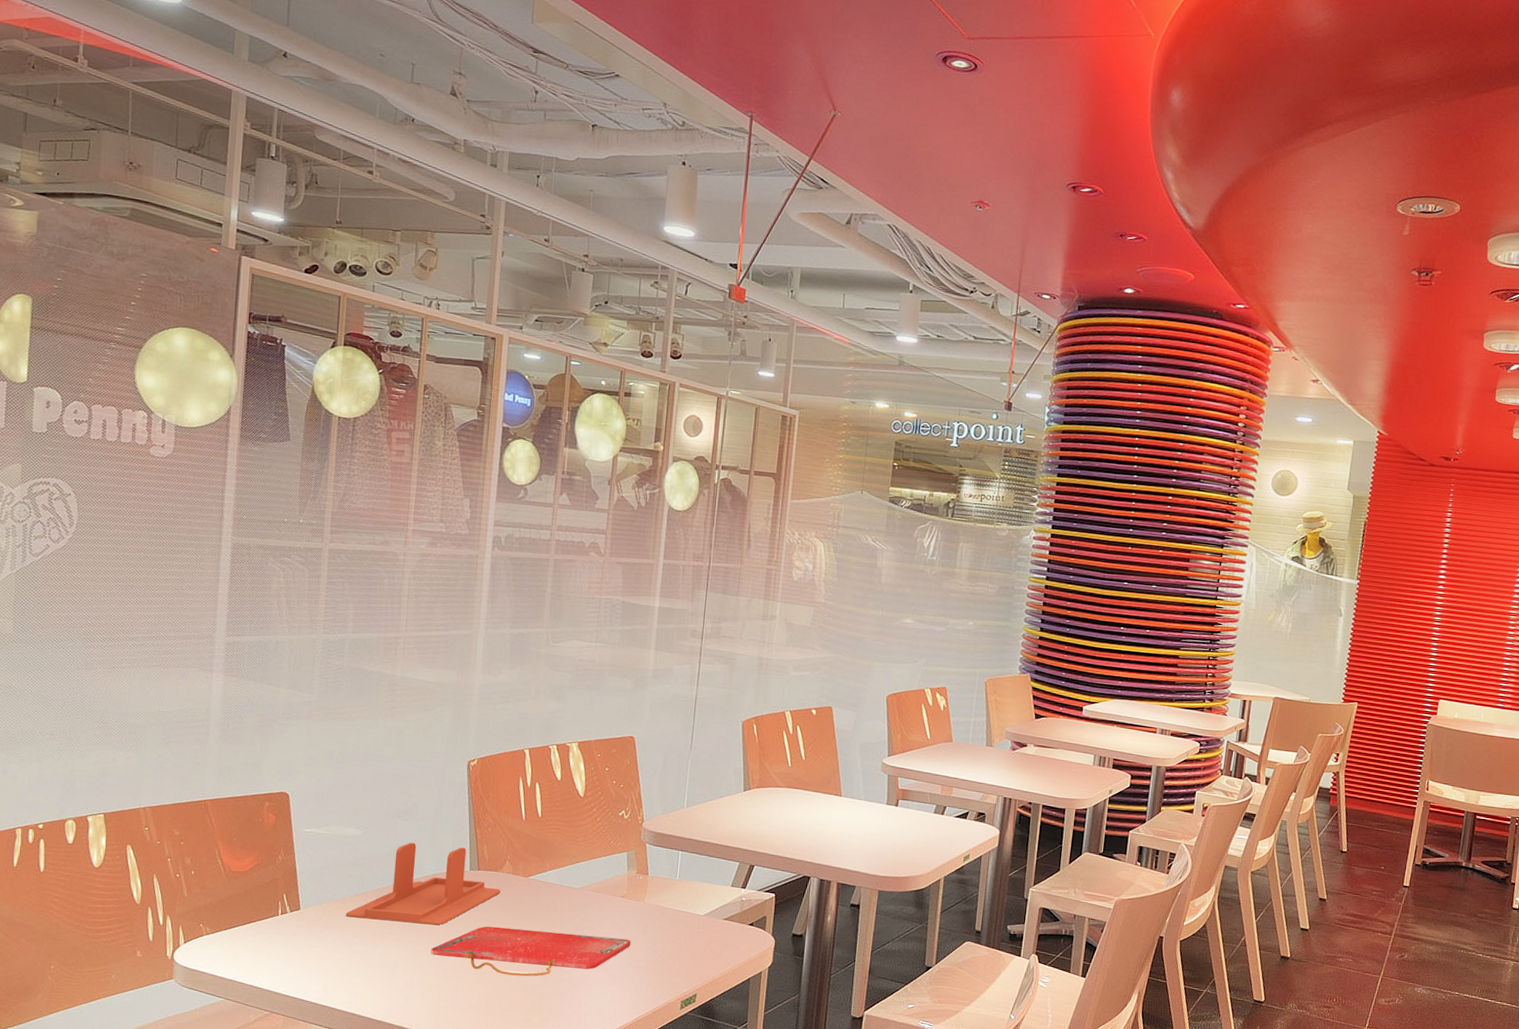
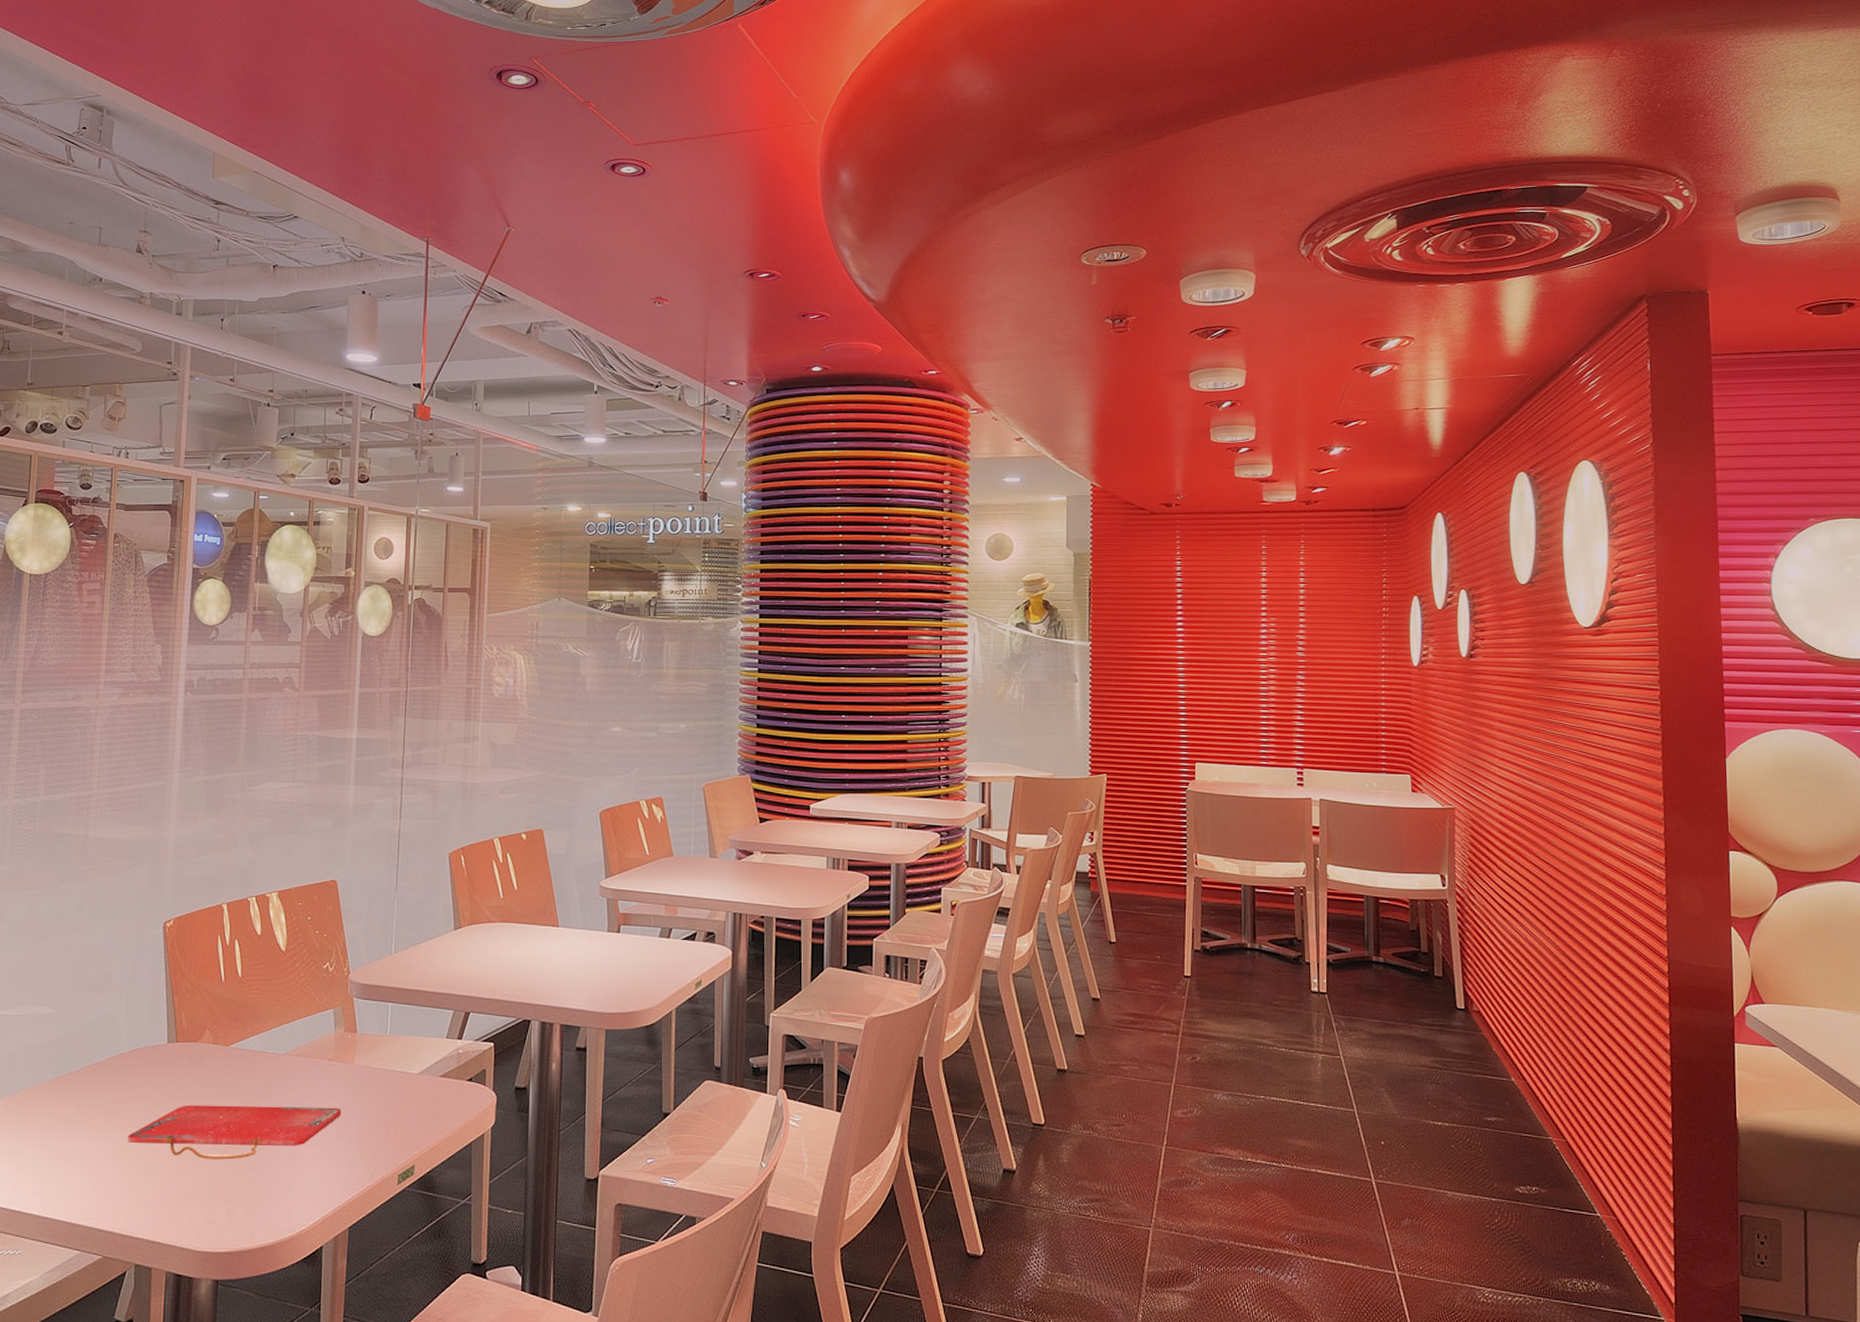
napkin holder: present [346,842,501,925] -> none [38,1017,201,1109]

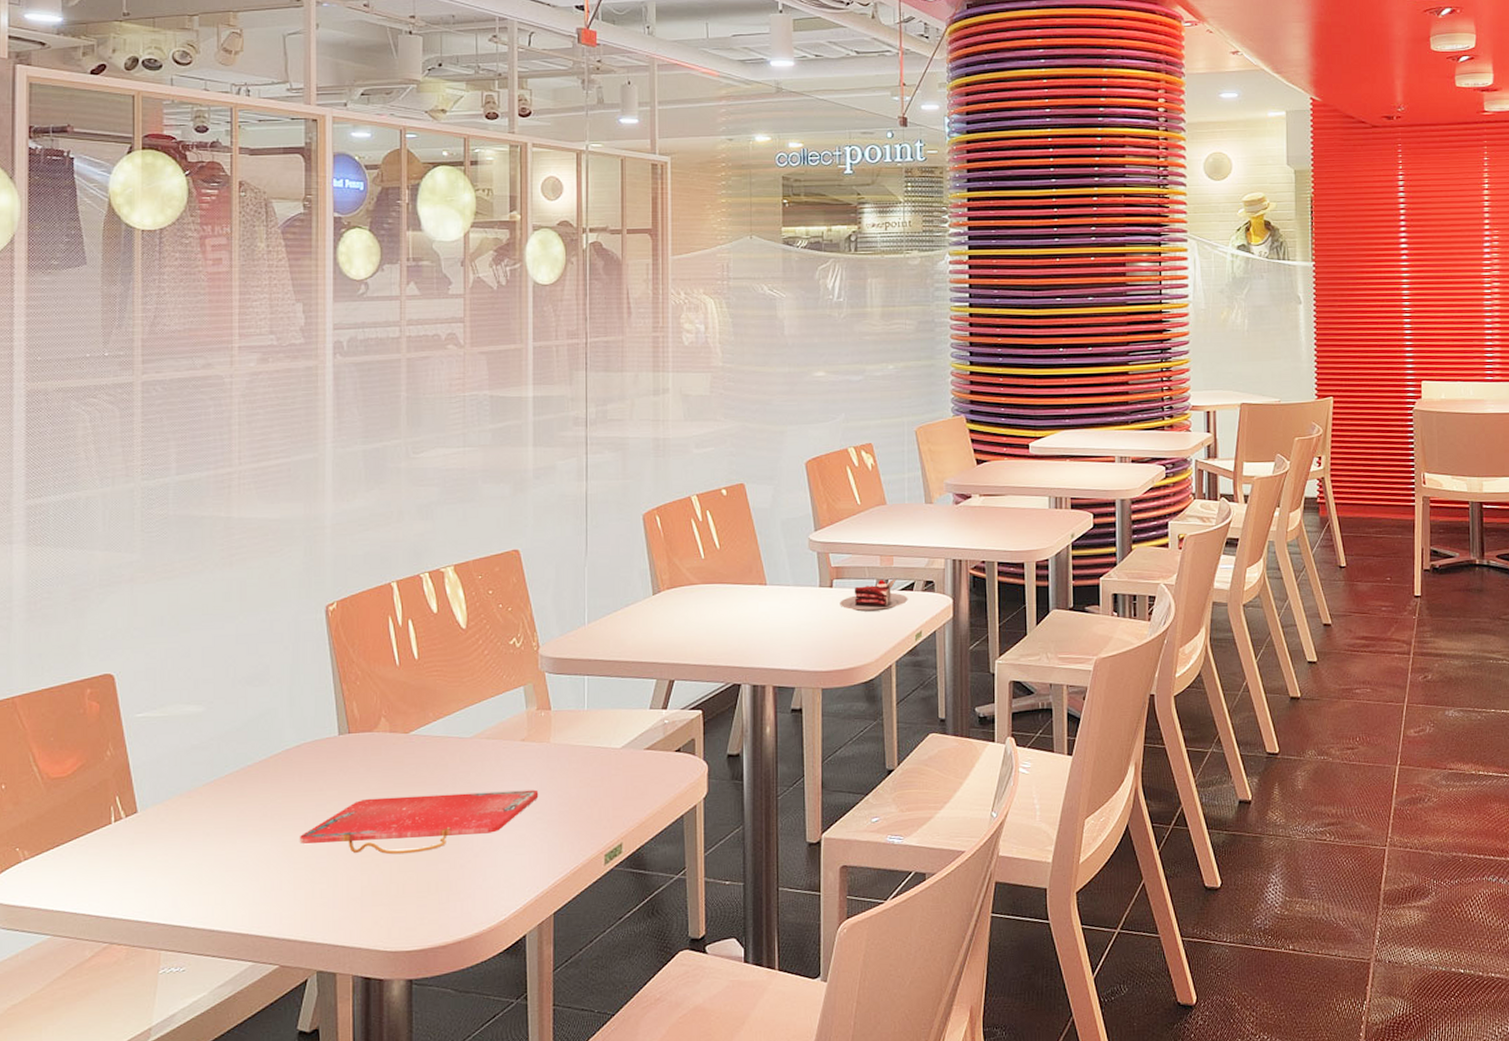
cake slice: none [626,928,690,958] -> present [840,578,908,612]

